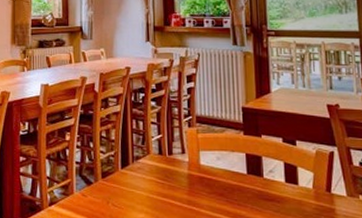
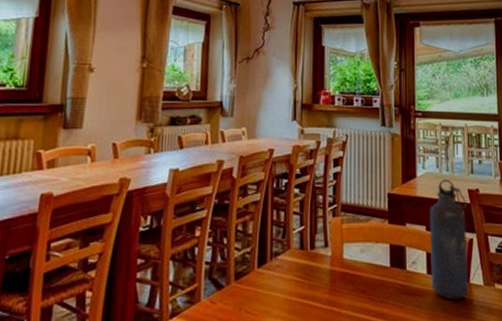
water bottle: none [286,95,330,208] -> present [430,179,468,300]

